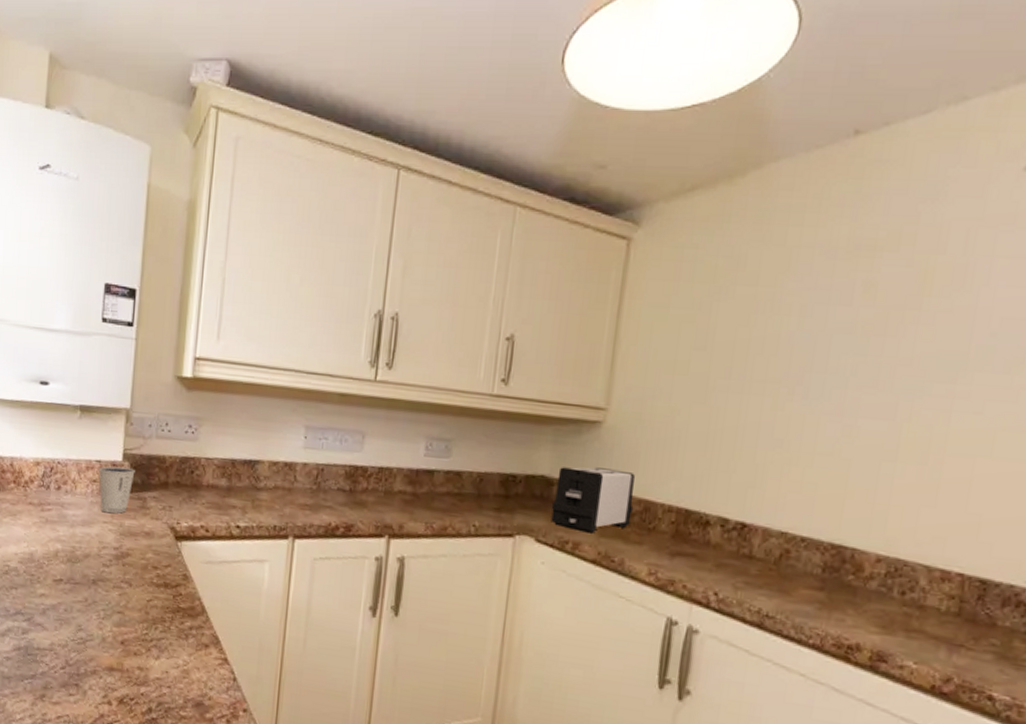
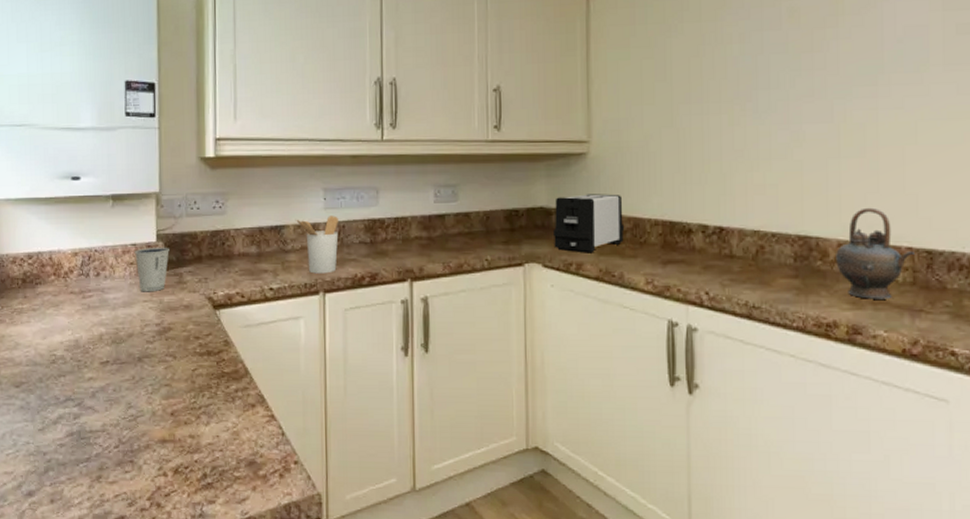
utensil holder: none [271,455,318,518] -> present [295,216,339,274]
teapot: none [870,522,966,628] -> present [836,207,914,299]

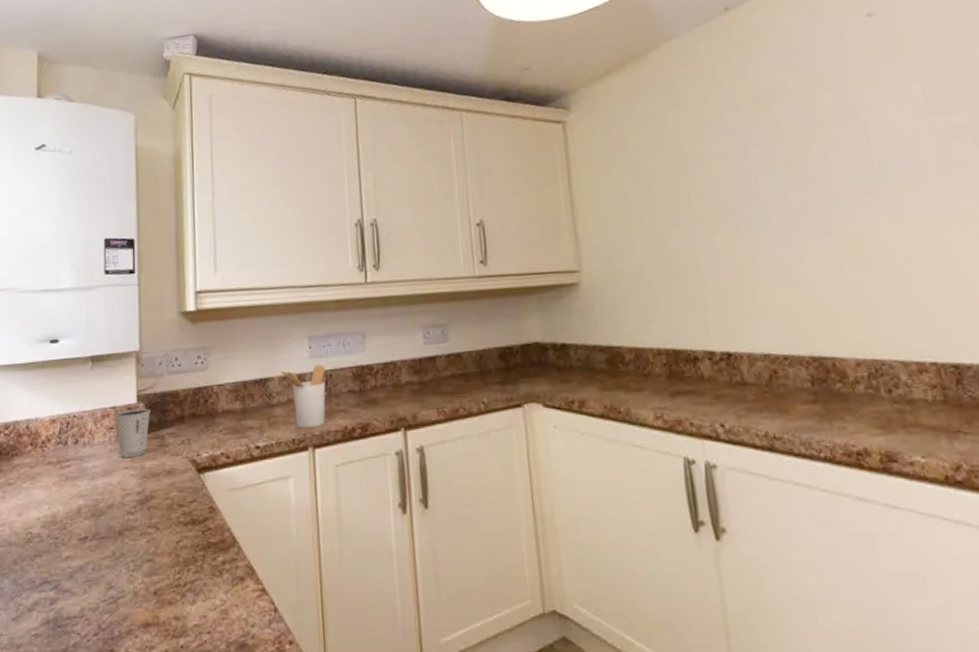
toaster: present [552,194,625,253] -> none [549,324,627,390]
teapot: present [836,207,914,299] -> none [855,322,941,422]

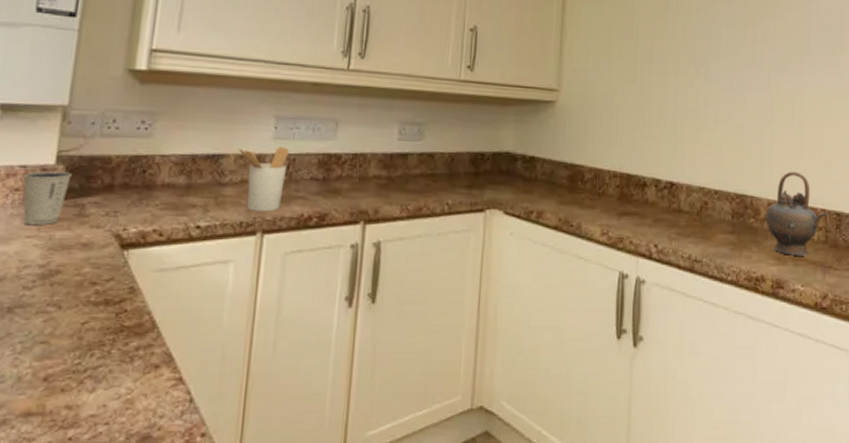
teapot: none [855,322,941,422] -> present [766,171,827,256]

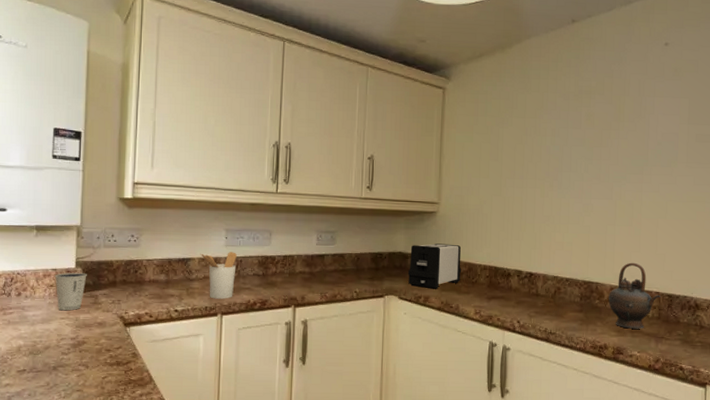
toaster: none [516,142,586,202] -> present [407,243,462,289]

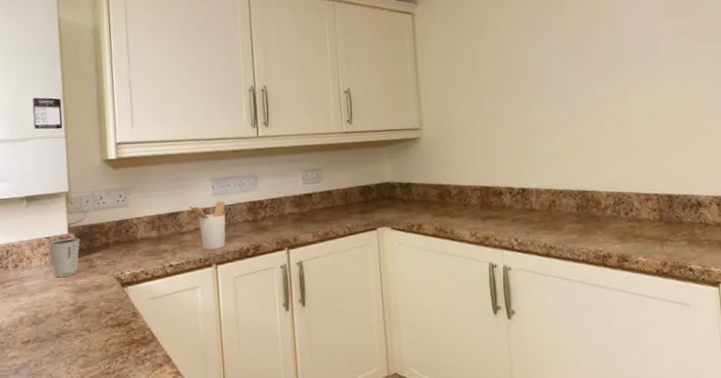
toaster: present [407,243,462,289] -> none [397,168,452,216]
teapot: present [608,262,660,329] -> none [606,166,660,235]

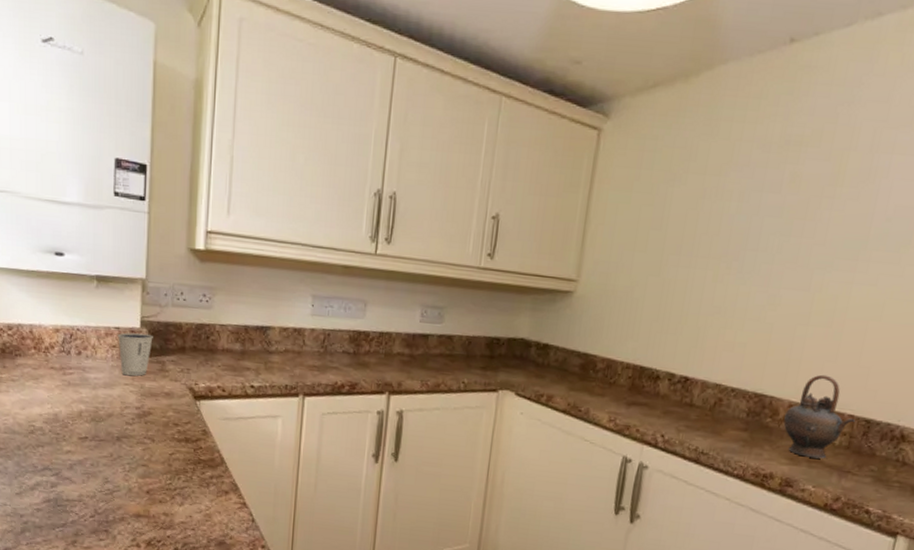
utensil holder: present [188,201,226,250] -> none [281,321,324,378]
teapot: none [606,166,660,235] -> present [783,374,855,459]

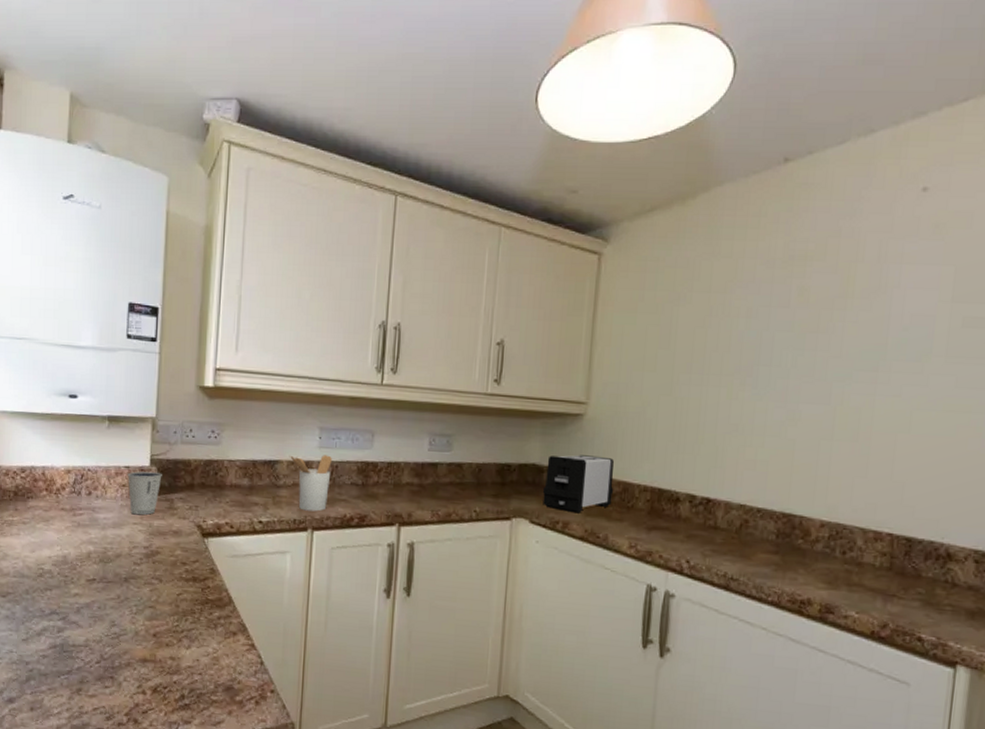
utensil holder: none [281,321,324,378] -> present [289,455,332,512]
toaster: none [529,331,600,388] -> present [542,455,614,514]
teapot: present [783,374,855,459] -> none [816,491,894,582]

